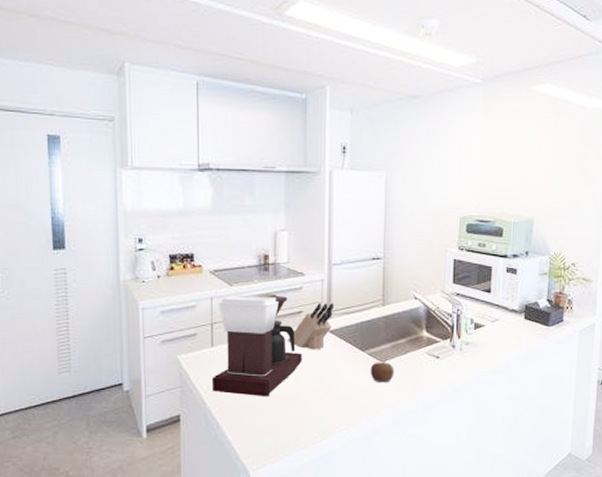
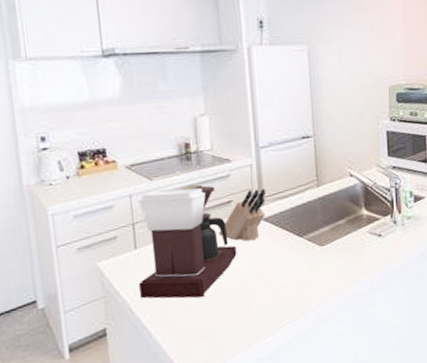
apple: present [370,359,394,383] -> none [310,243,337,269]

